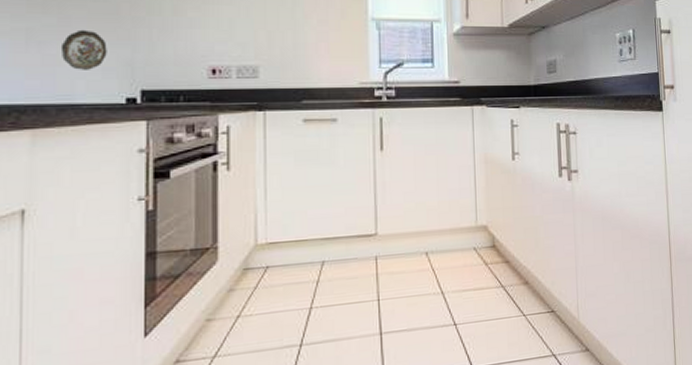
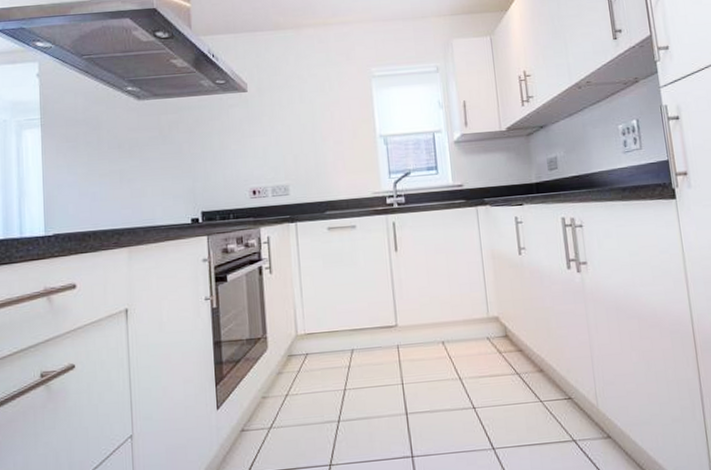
decorative plate: present [60,29,107,70] -> none [143,167,176,199]

